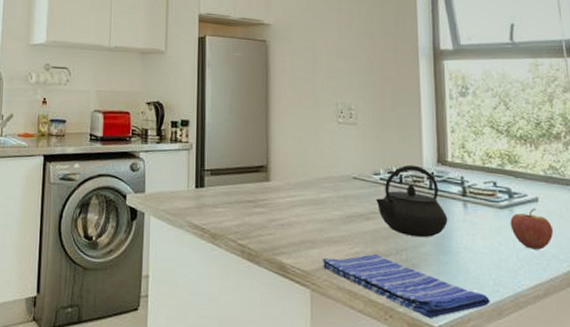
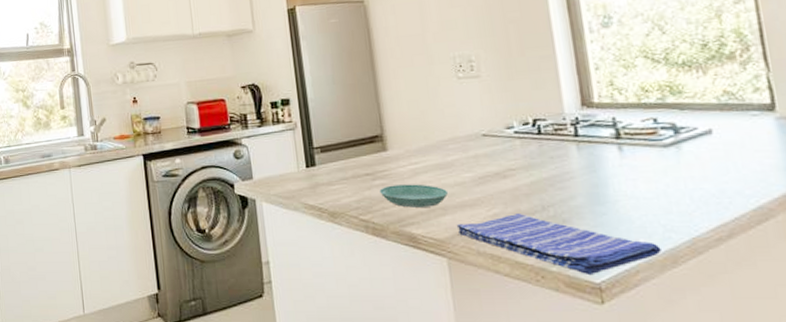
saucer: none [258,214,319,239] -> present [379,184,449,208]
kettle: present [376,165,448,238] -> none [512,112,601,190]
fruit: present [510,208,554,250] -> none [678,141,735,188]

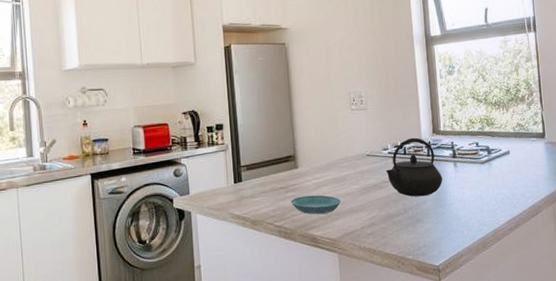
dish towel: present [456,214,662,276] -> none [345,216,477,261]
kettle: none [512,112,601,190] -> present [386,137,443,197]

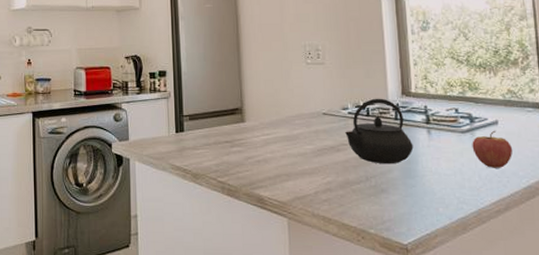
saucer: present [291,195,341,215] -> none [236,152,293,173]
fruit: none [489,159,522,192] -> present [472,130,513,168]

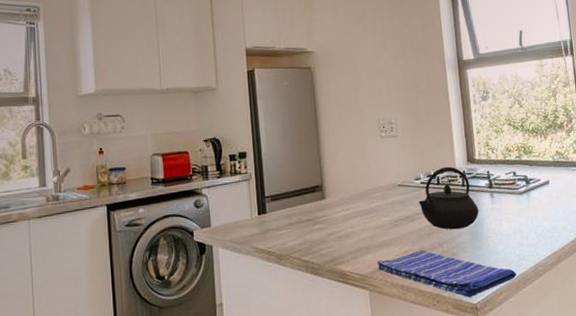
dish towel: none [297,183,455,238] -> present [377,250,517,298]
fruit: present [472,130,513,168] -> none [528,189,562,225]

